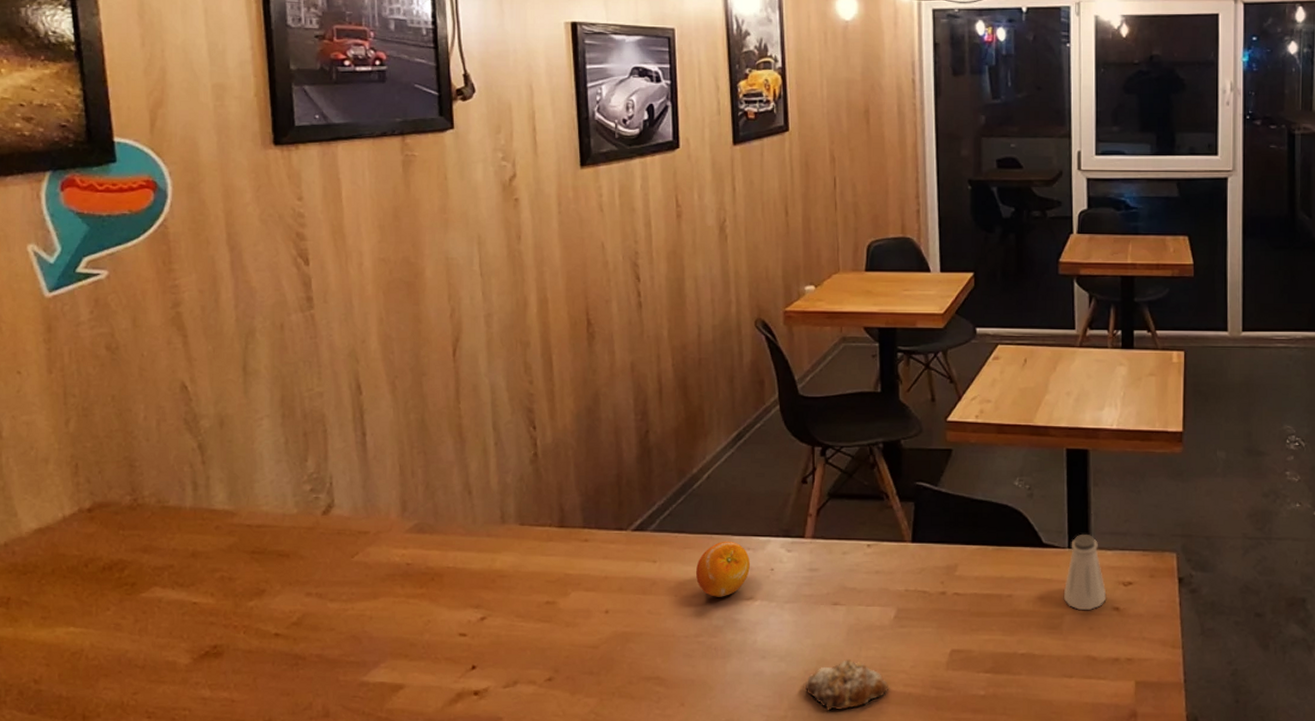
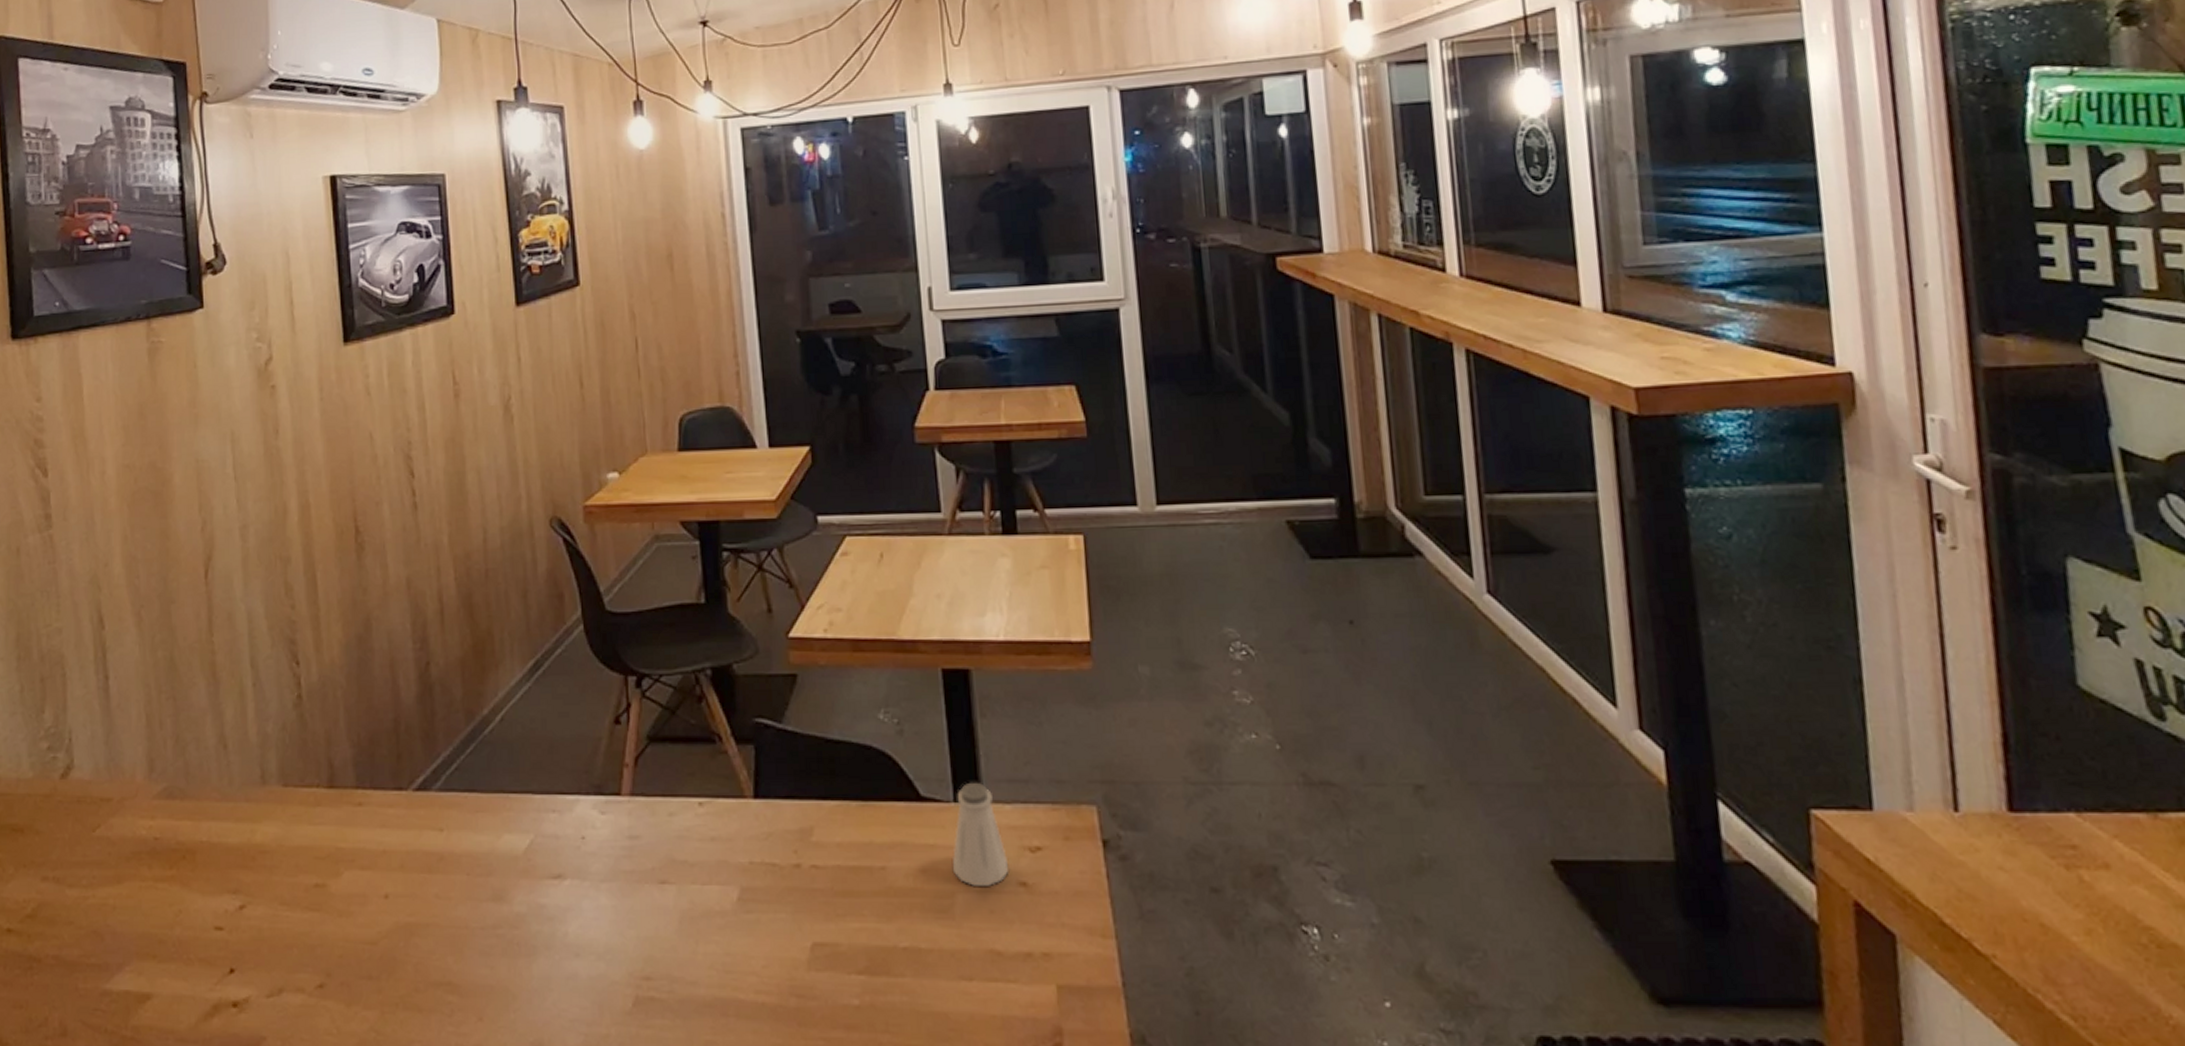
fruit: present [695,541,750,597] -> none [490,801,556,875]
pastry: present [804,658,888,711] -> none [629,956,735,1028]

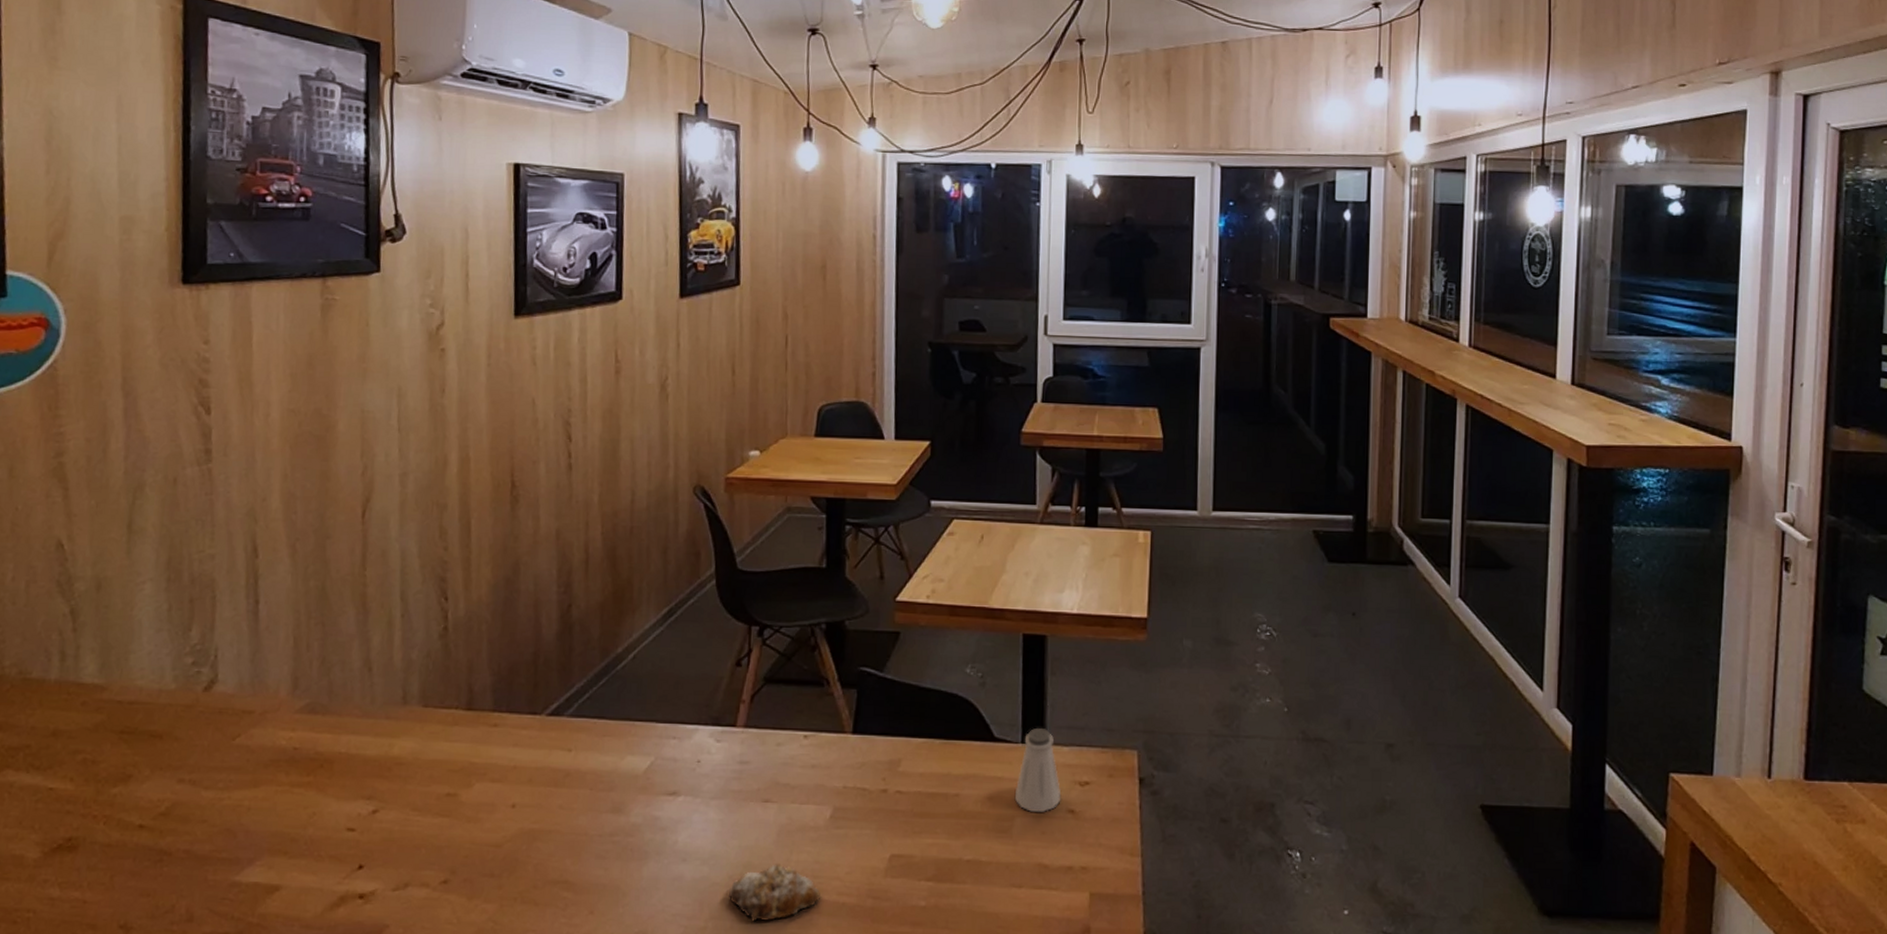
pastry: none [629,956,735,1028] -> present [728,862,820,922]

